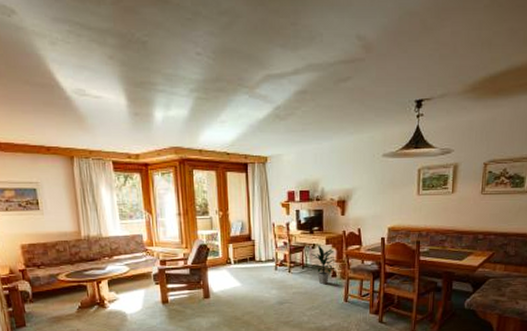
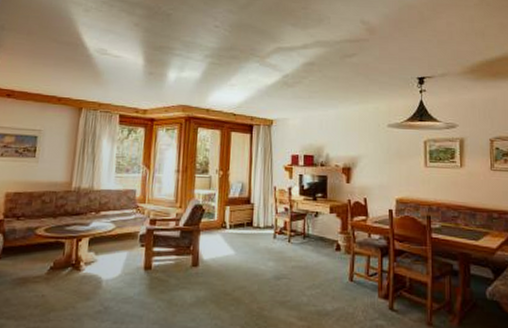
indoor plant: present [311,245,338,285] -> none [313,213,342,259]

